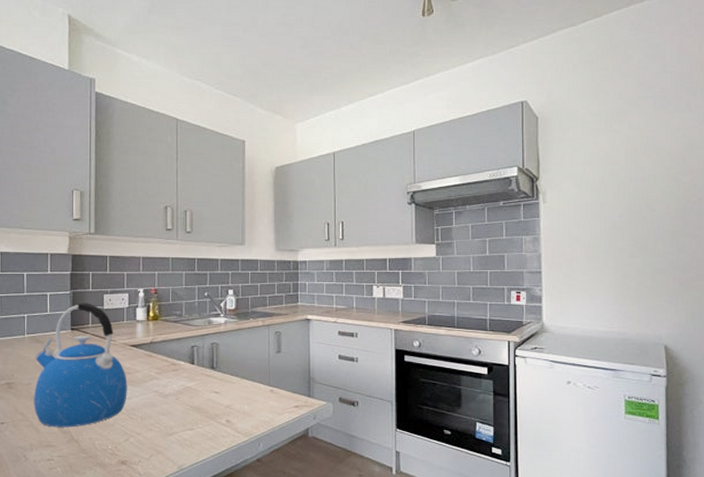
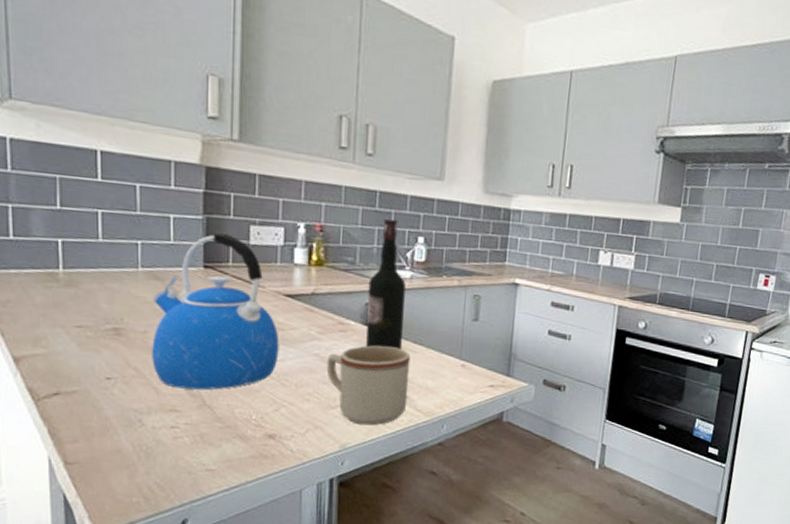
mug: none [164,380,229,448] -> present [326,345,411,426]
wine bottle: none [193,278,222,381] -> present [366,218,406,349]

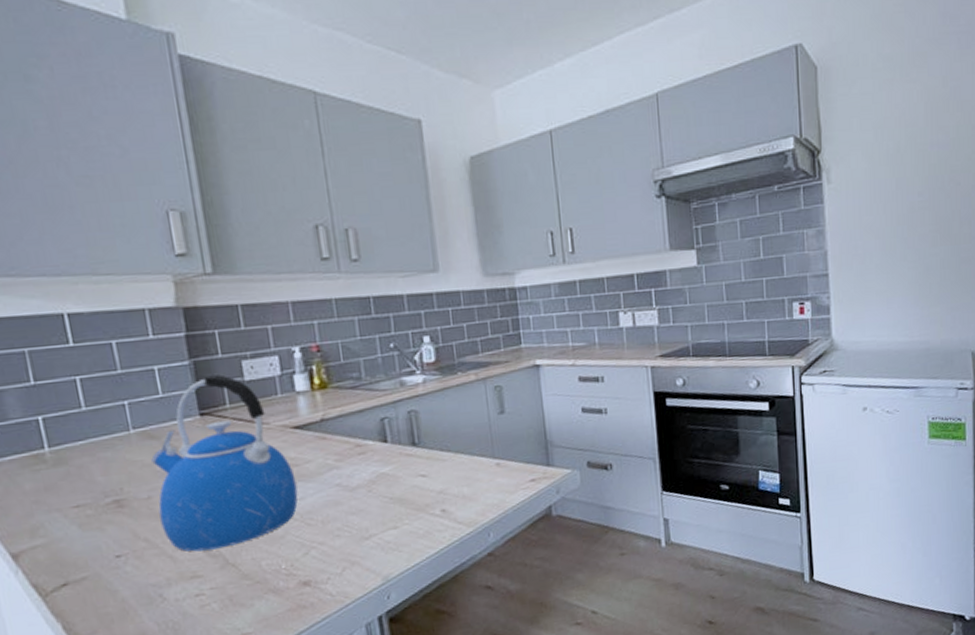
mug: present [326,345,411,426] -> none [350,459,446,551]
wine bottle: present [366,218,406,349] -> none [379,323,429,465]

